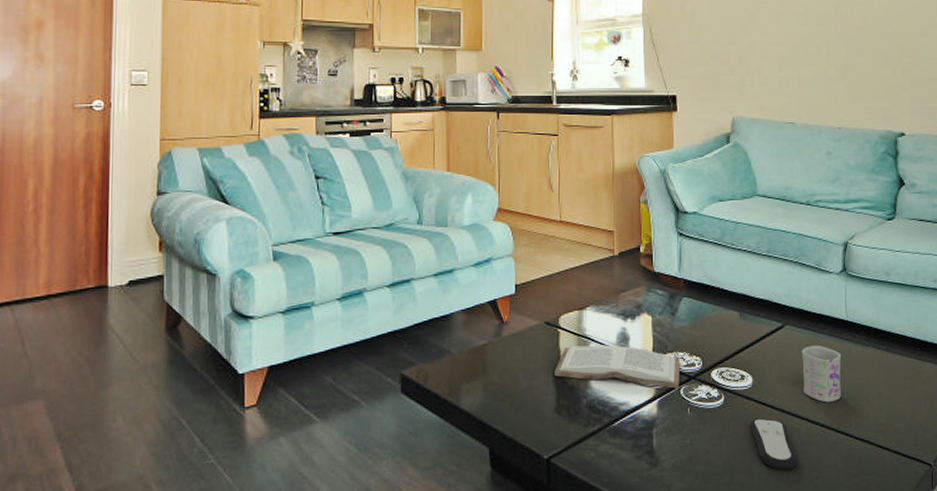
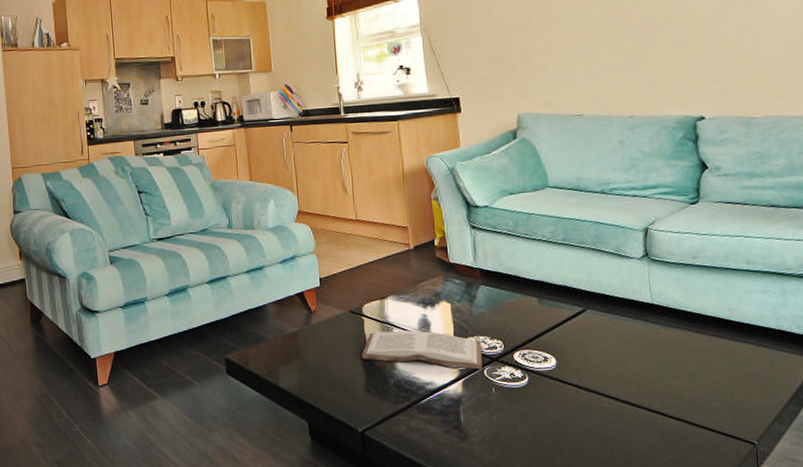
remote control: present [750,418,798,471] -> none [556,397,608,447]
mug: present [801,345,842,403] -> none [605,327,651,383]

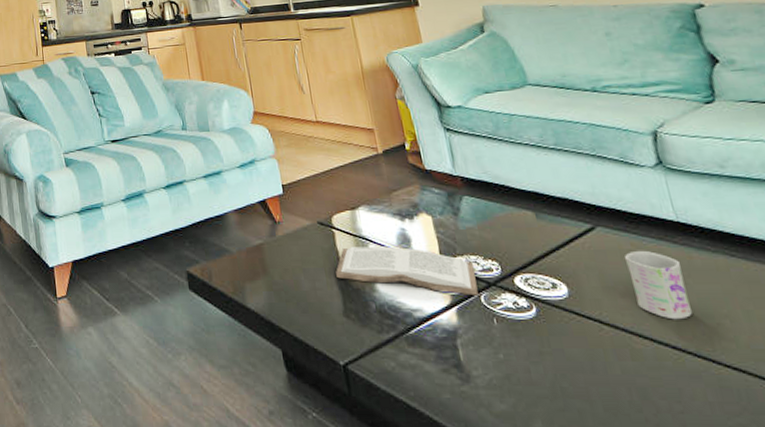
mug: none [605,327,651,383] -> present [624,250,692,320]

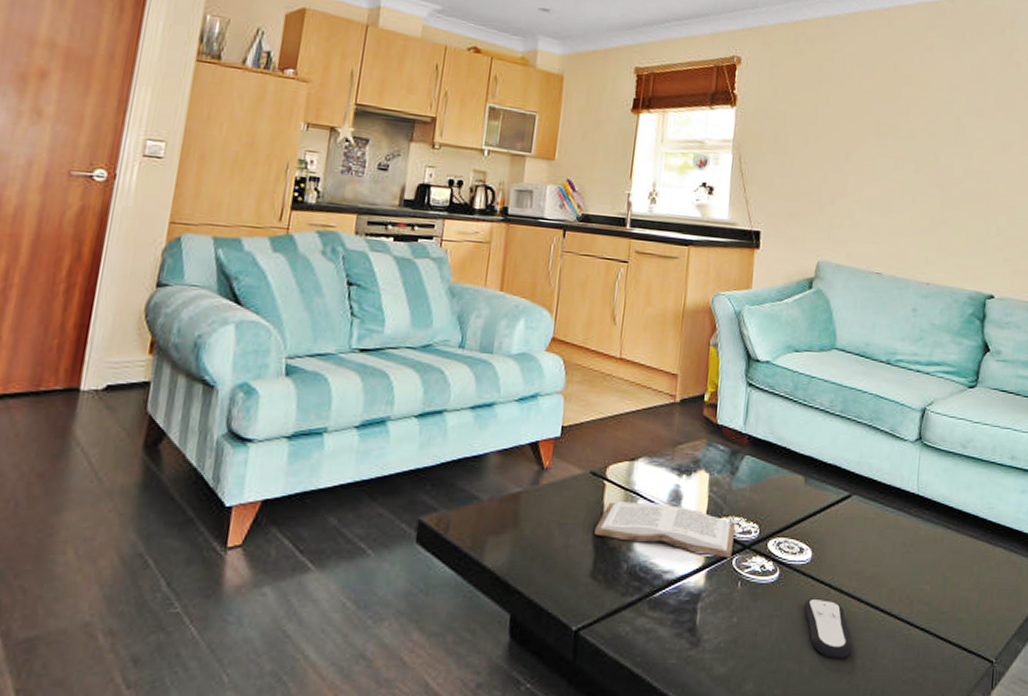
remote control: none [575,334,650,400] -> present [803,598,852,660]
mug: present [624,250,692,320] -> none [865,519,909,585]

